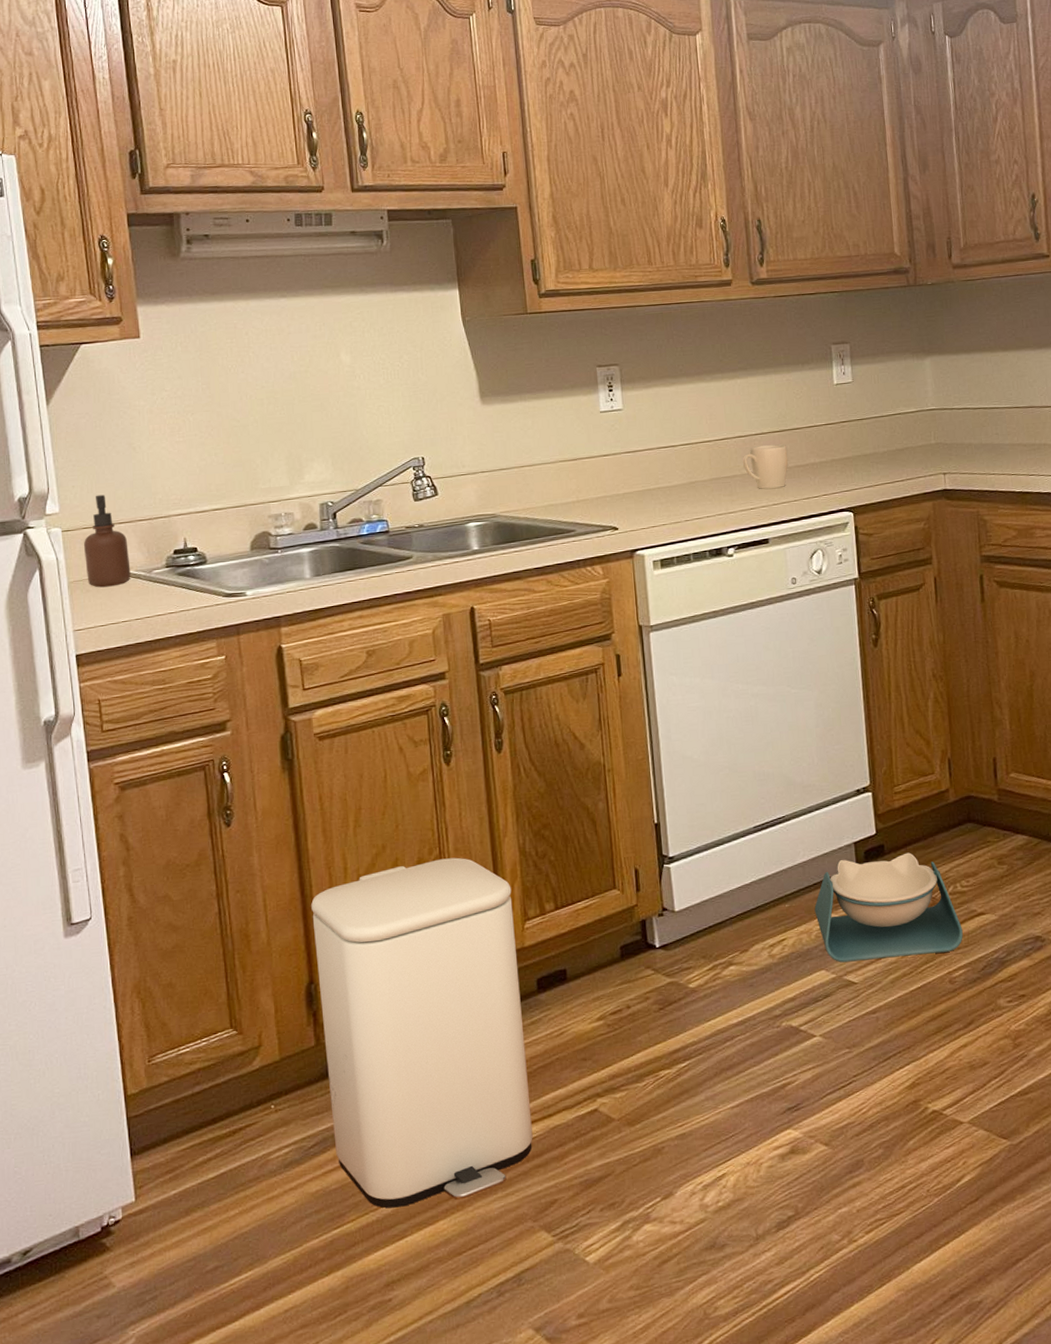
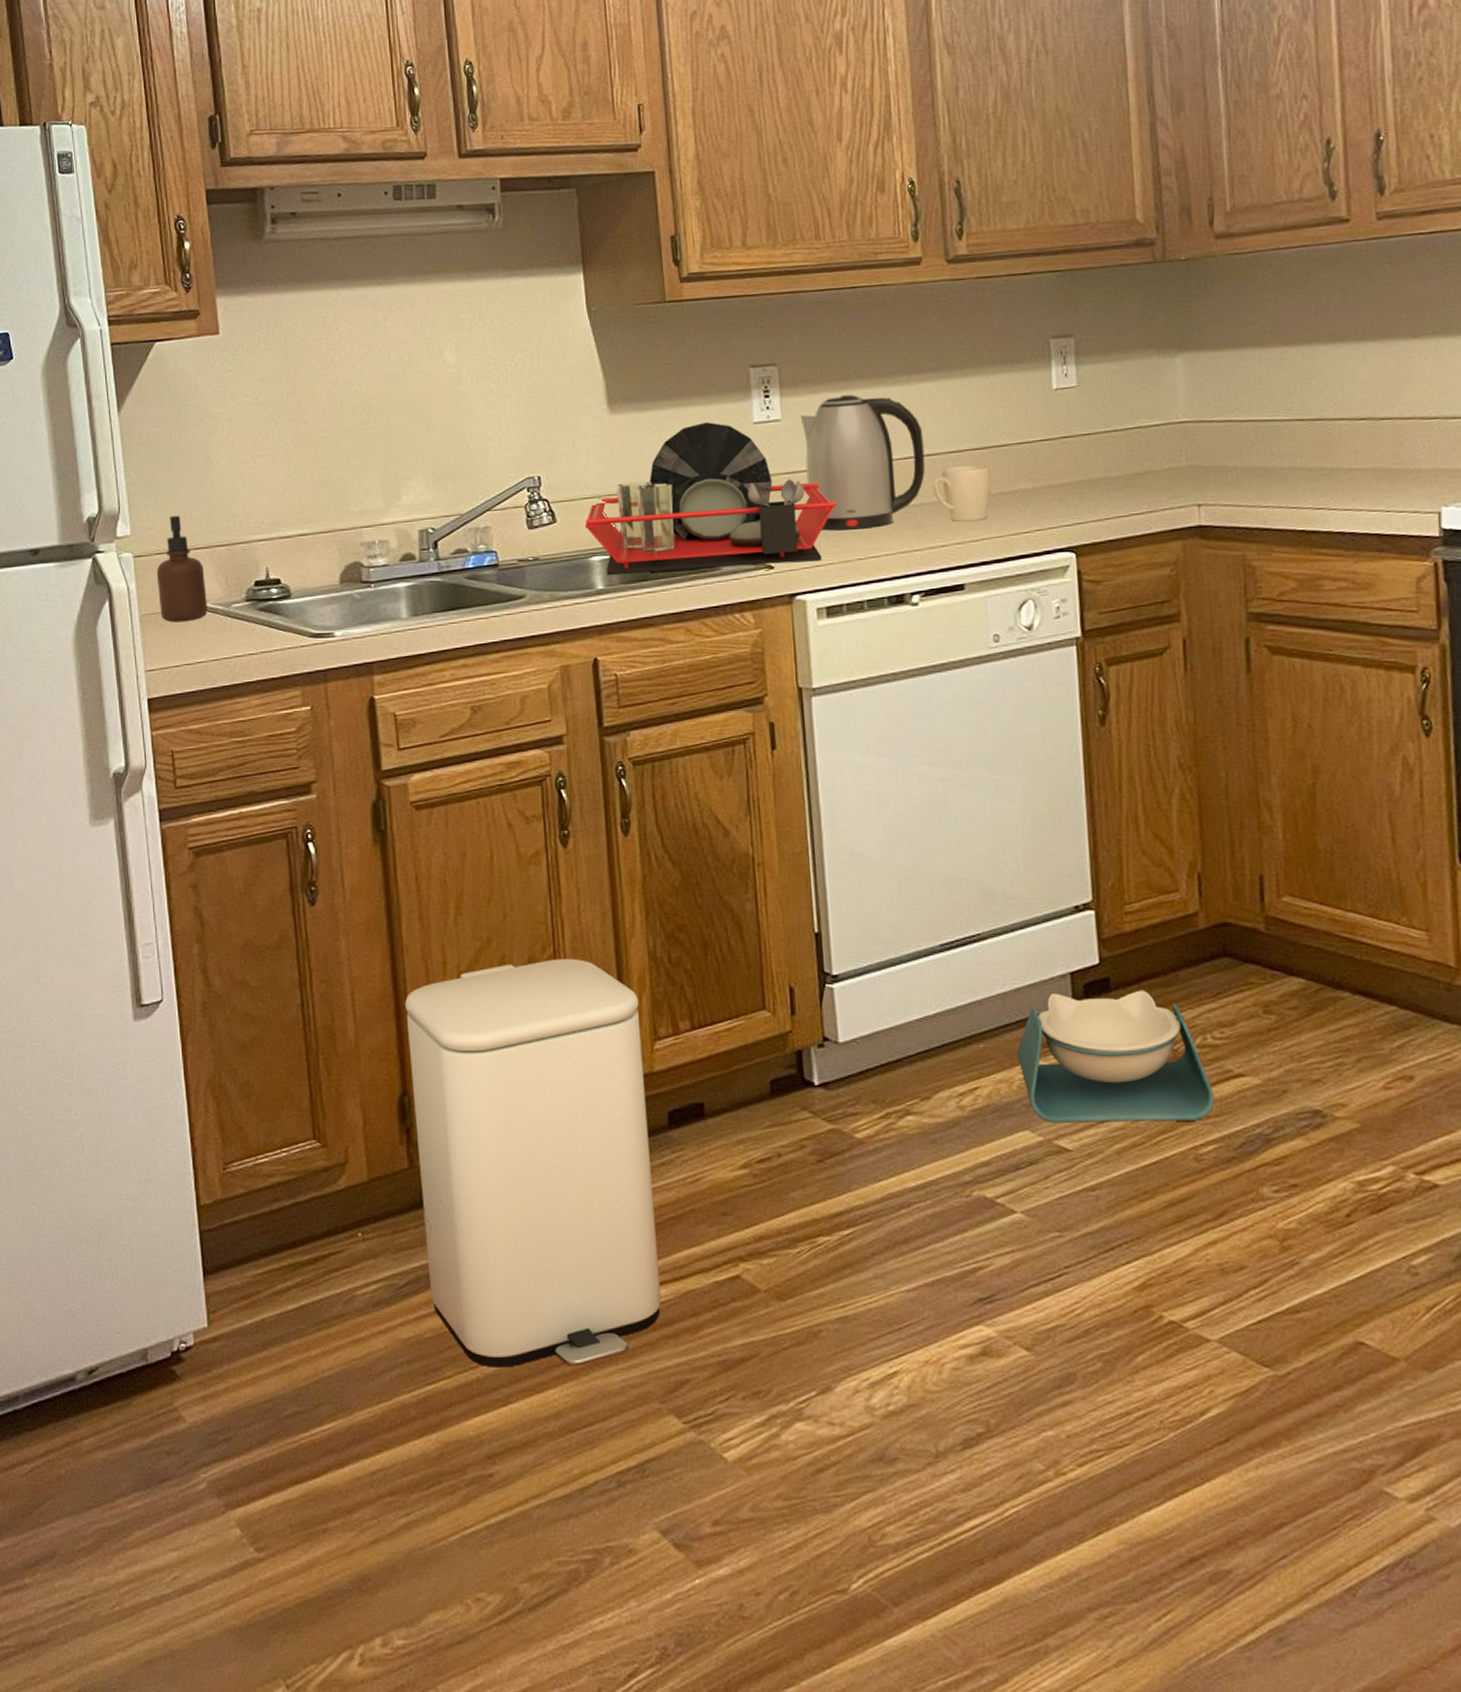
dish rack: none [462,411,668,539] -> present [585,422,837,576]
kettle: none [637,389,737,498] -> present [800,394,926,531]

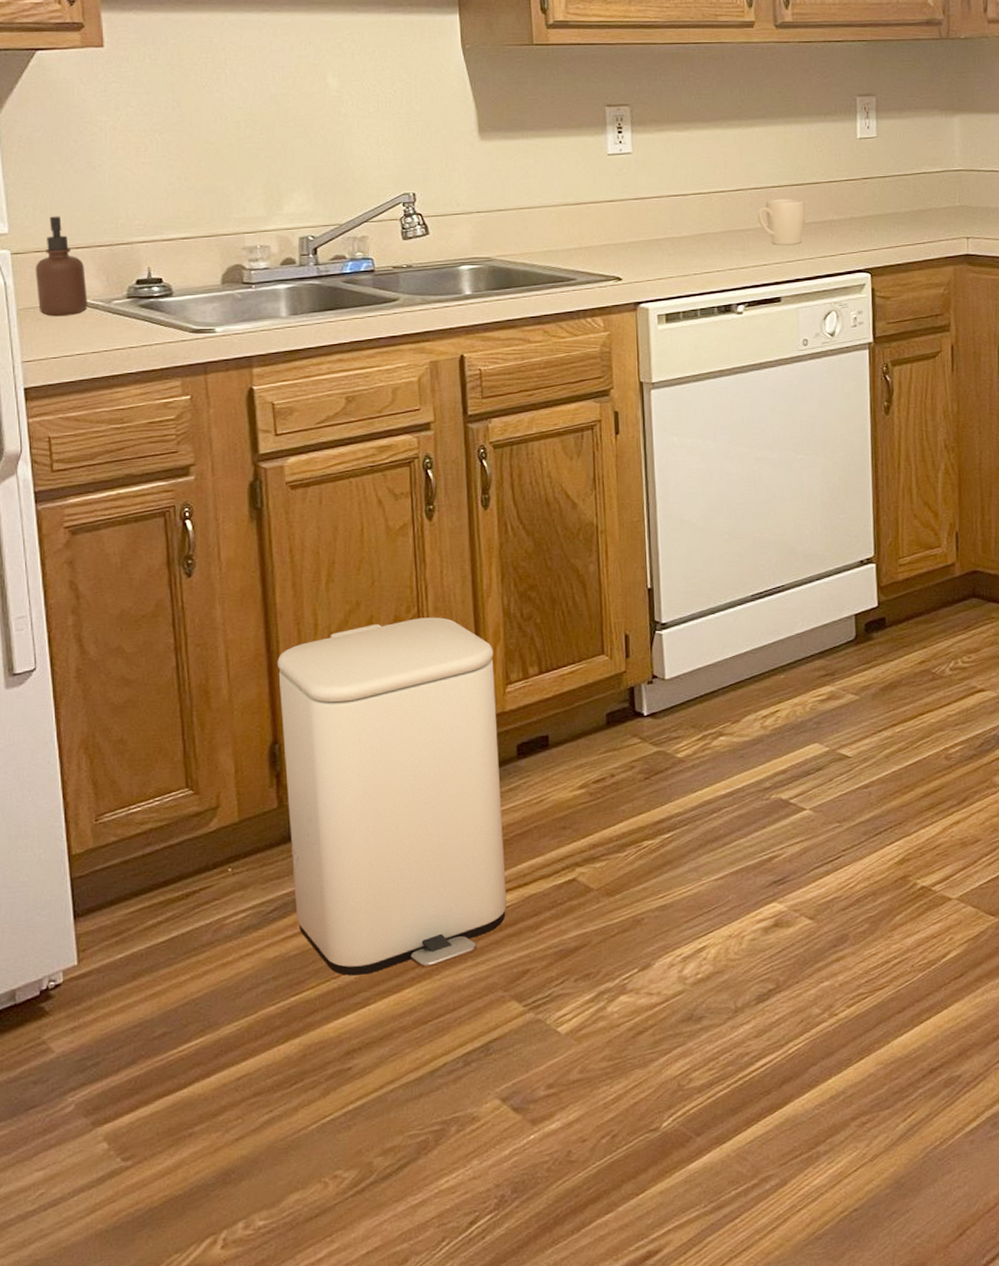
dish rack: present [585,422,837,576] -> none [456,152,677,283]
kettle: present [800,394,926,531] -> none [648,134,752,250]
pet bowl: present [1017,990,1214,1123] -> none [810,626,962,736]

